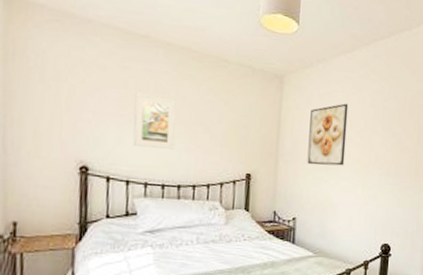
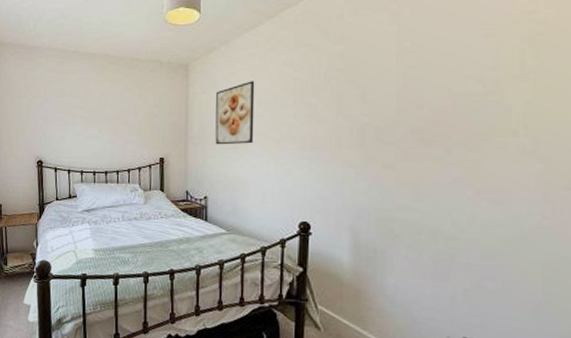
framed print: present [133,92,177,149] -> none [70,98,102,142]

